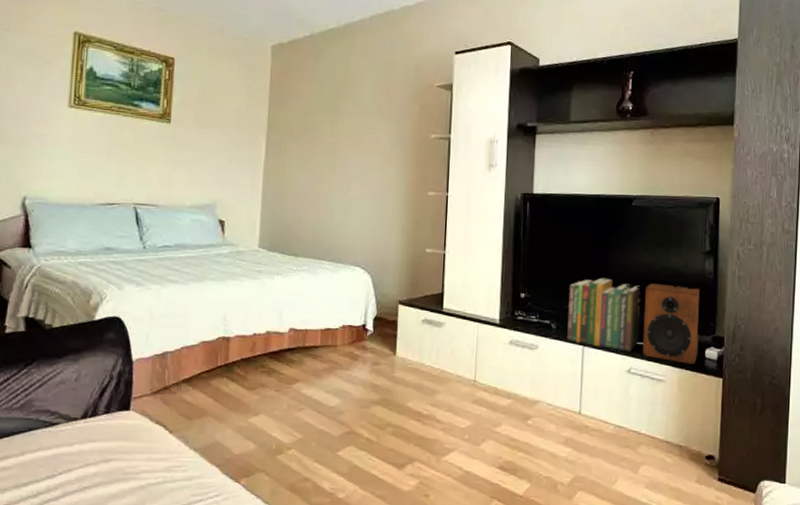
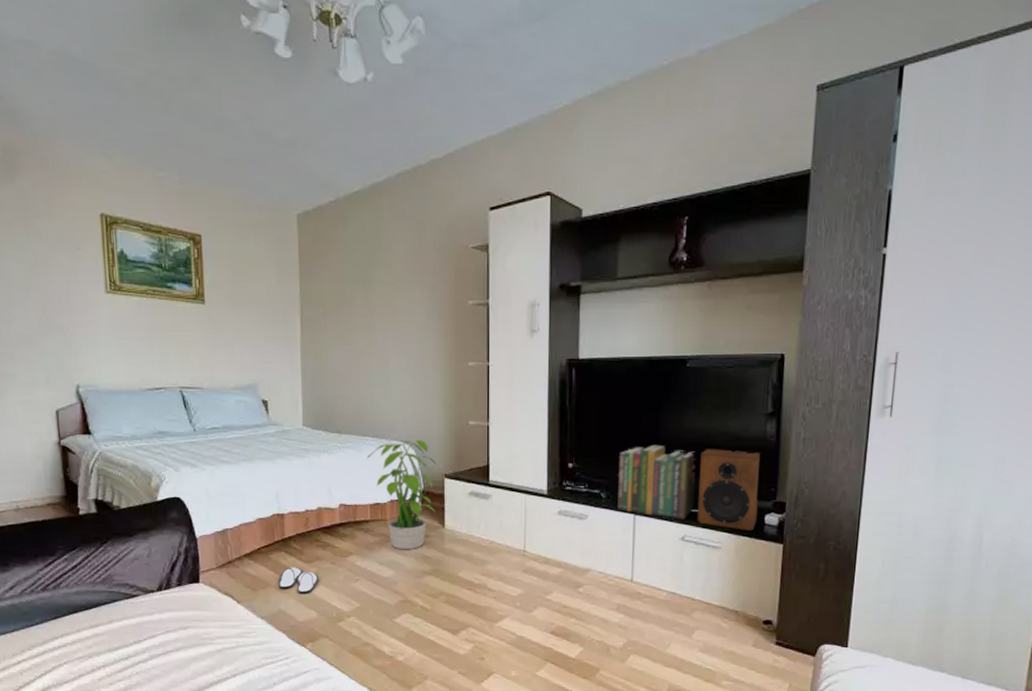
slippers: none [216,394,261,424] -> present [278,567,319,594]
potted plant: none [321,262,392,378] -> present [366,437,437,550]

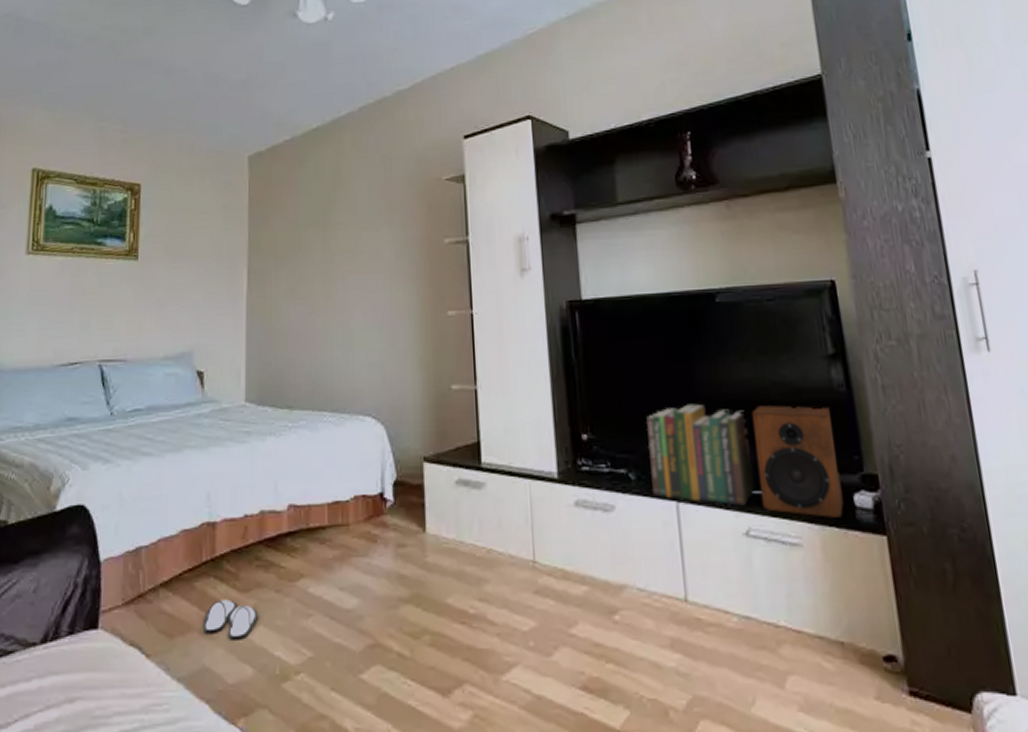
potted plant: present [366,437,437,550] -> none [323,409,414,568]

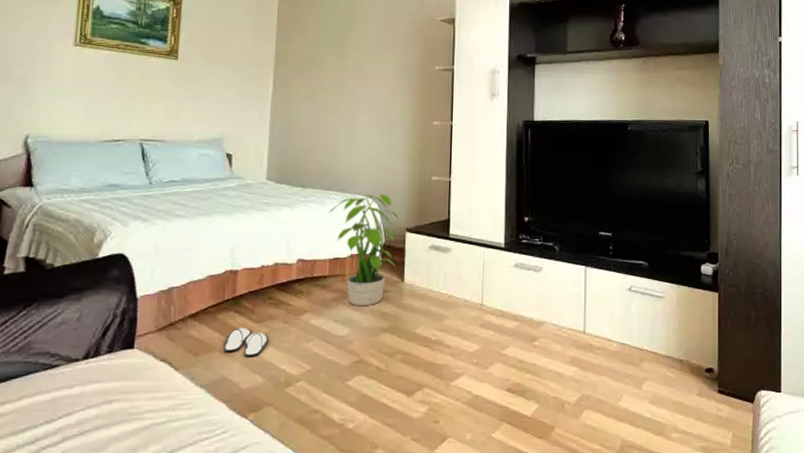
potted plant: none [323,409,414,568] -> present [328,191,399,306]
books: present [645,403,755,506] -> none [569,200,639,271]
speaker: present [751,405,844,518] -> none [642,204,694,280]

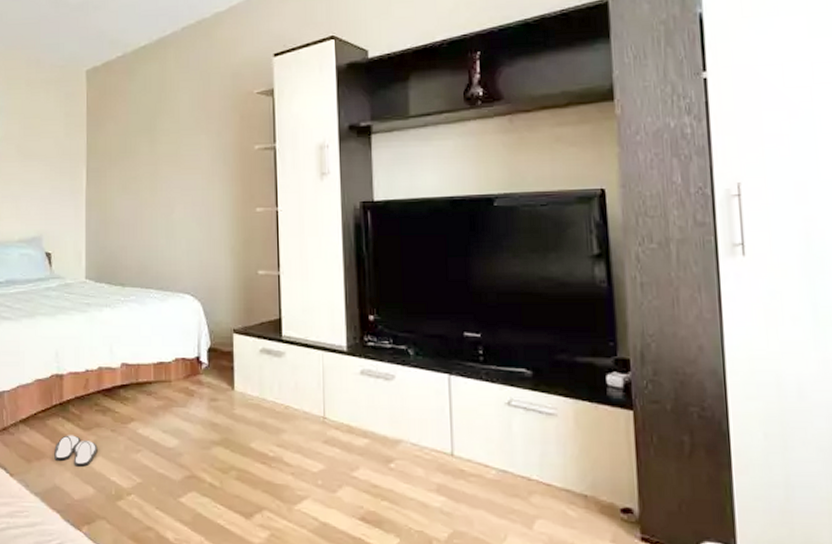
potted plant: present [328,191,399,306] -> none [150,288,225,416]

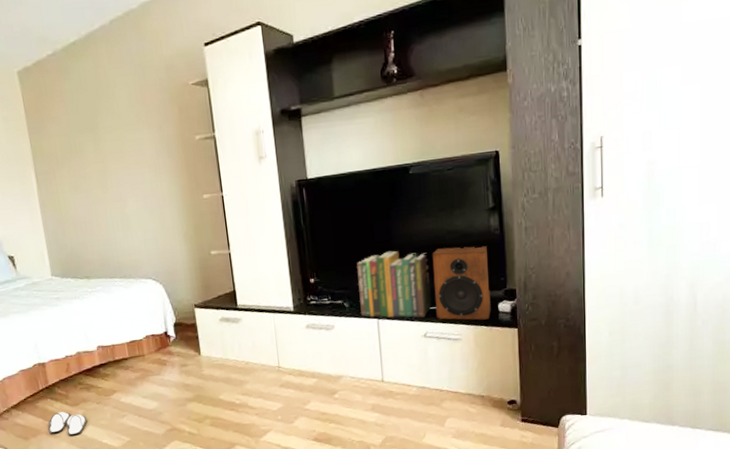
books: none [425,293,518,380] -> present [356,250,432,318]
speaker: none [520,297,597,394] -> present [432,245,491,321]

